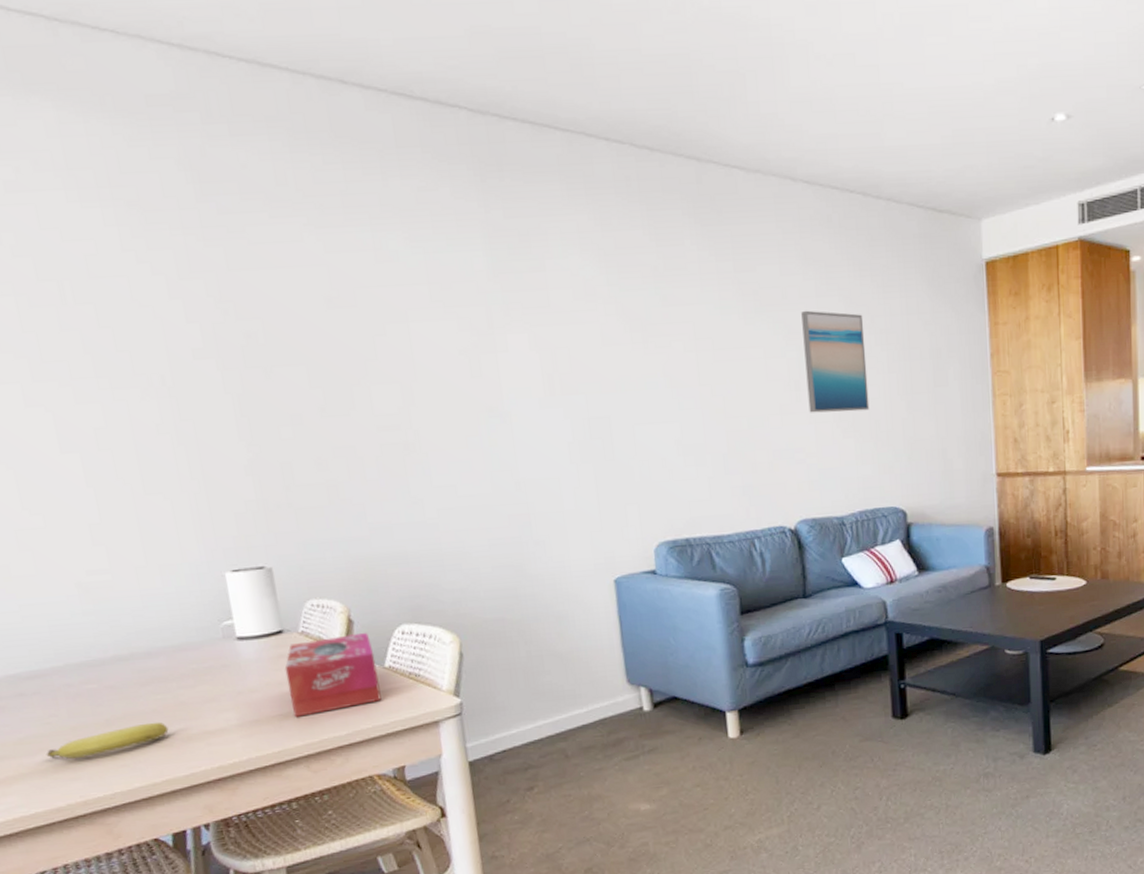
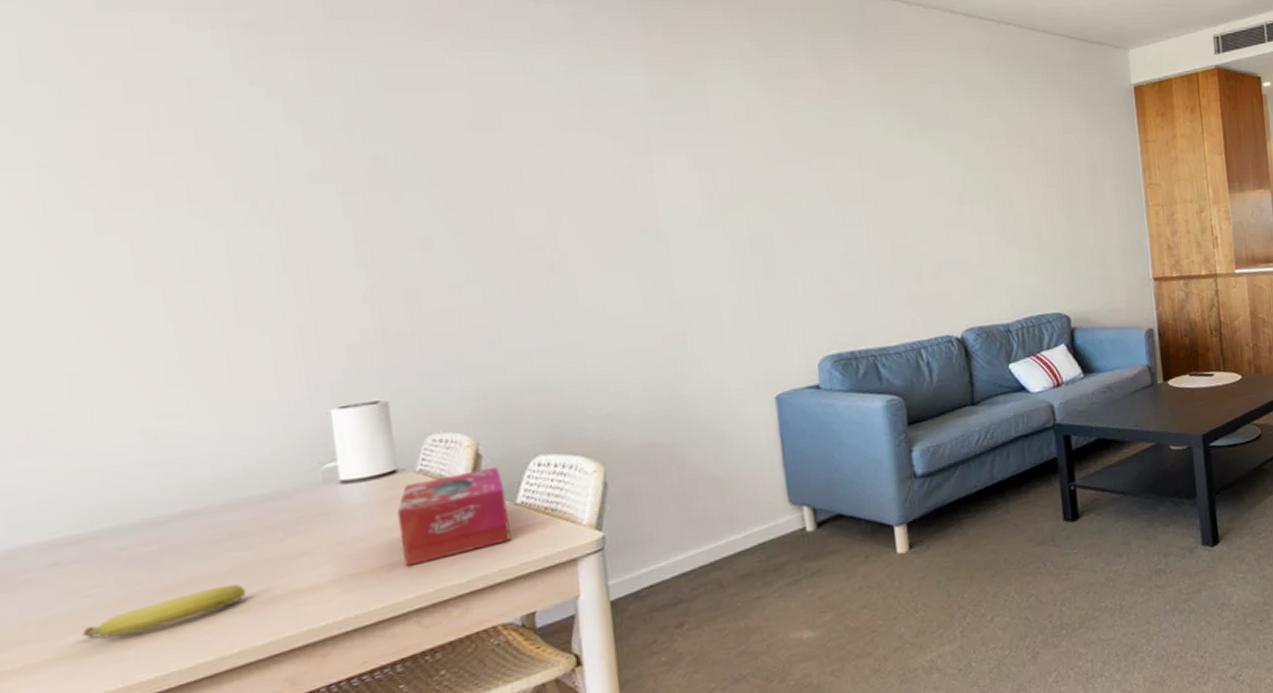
wall art: present [801,310,870,413] -> none [963,130,1032,226]

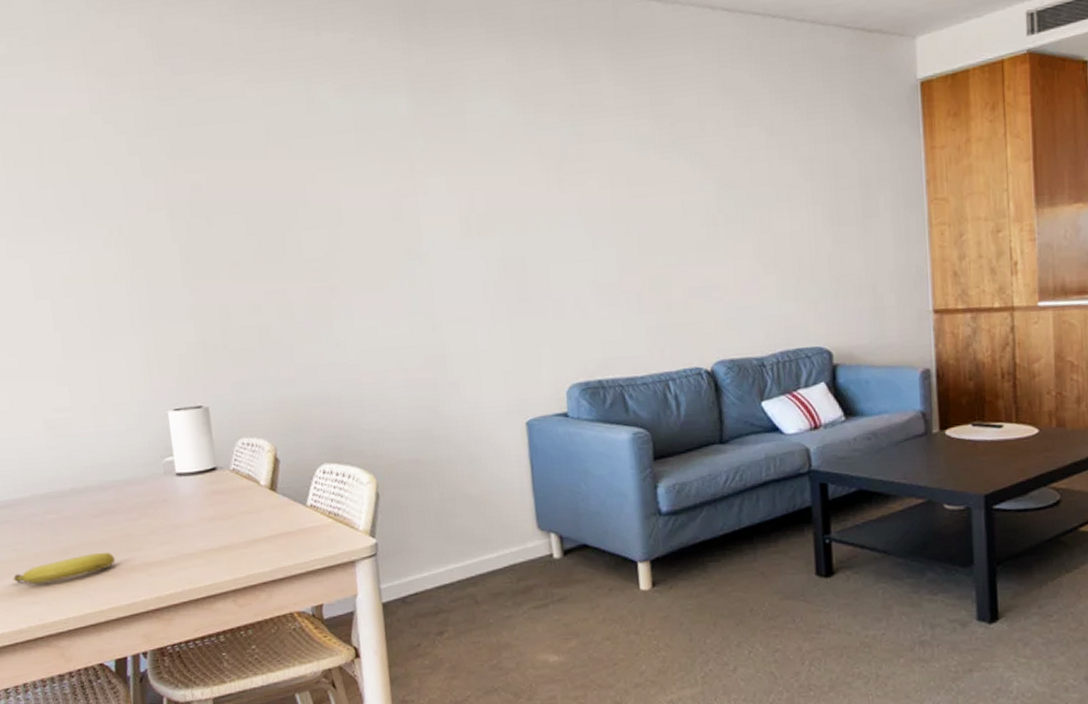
tissue box: present [396,466,511,567] -> none [217,470,303,552]

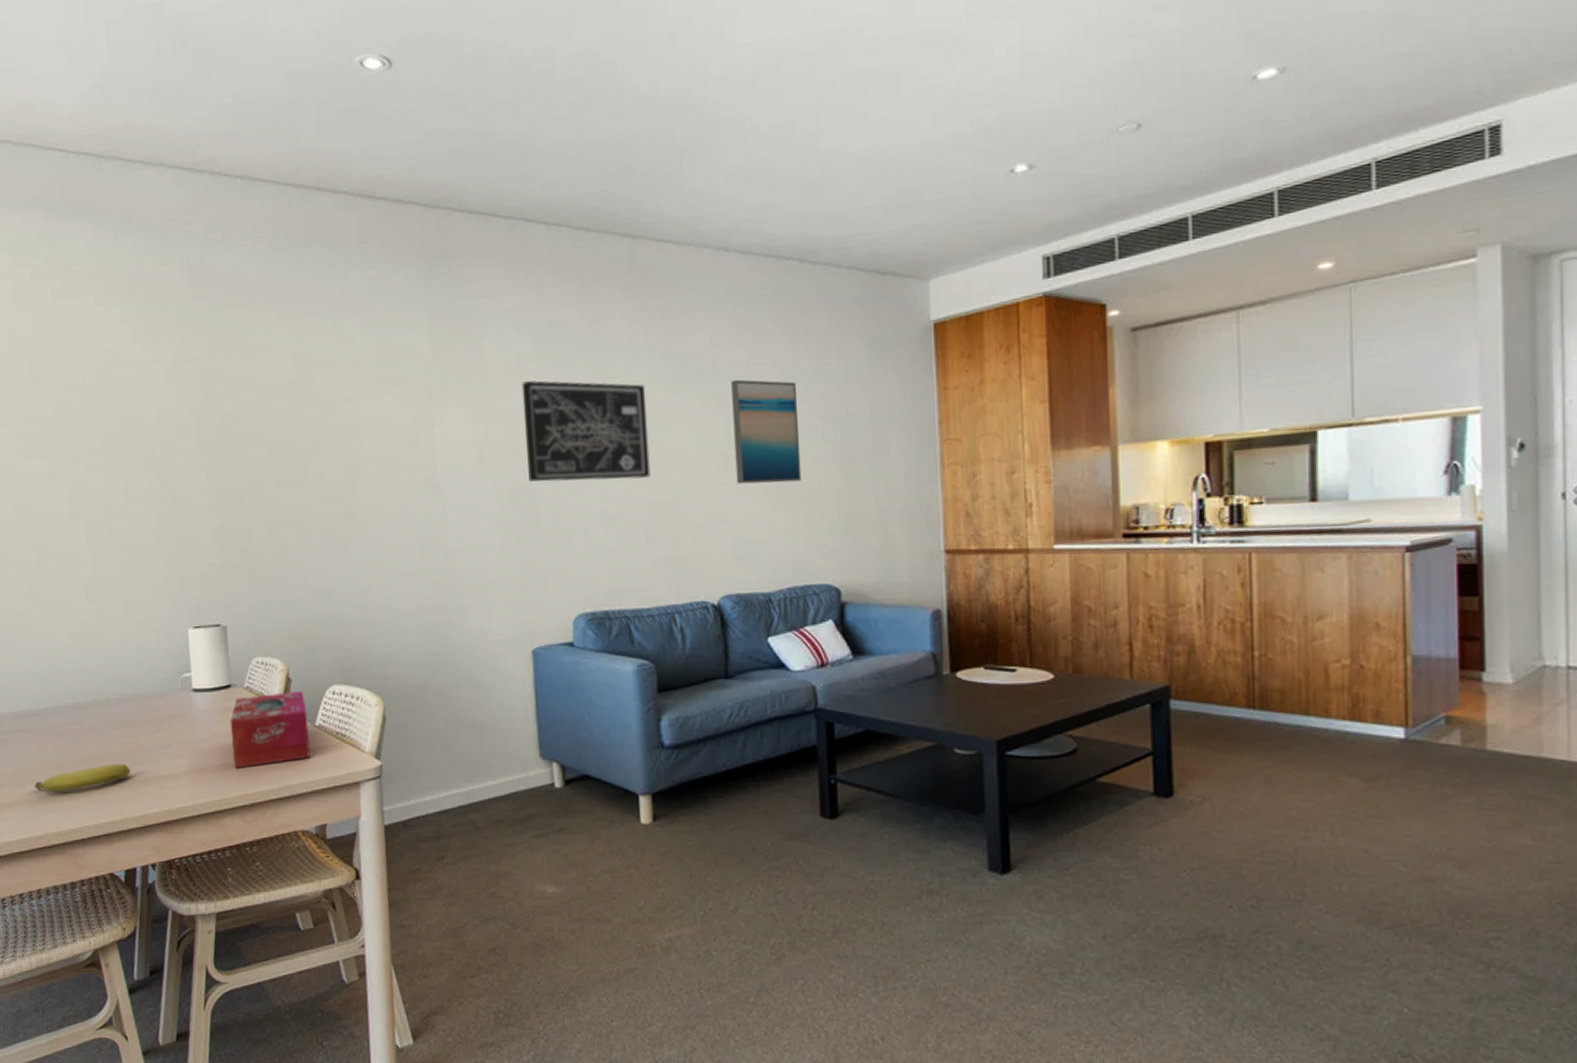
tissue box: none [217,470,303,552] -> present [230,690,310,768]
wall art: none [506,146,641,251] -> present [521,380,651,482]
wall art: none [720,141,792,249] -> present [731,379,802,484]

